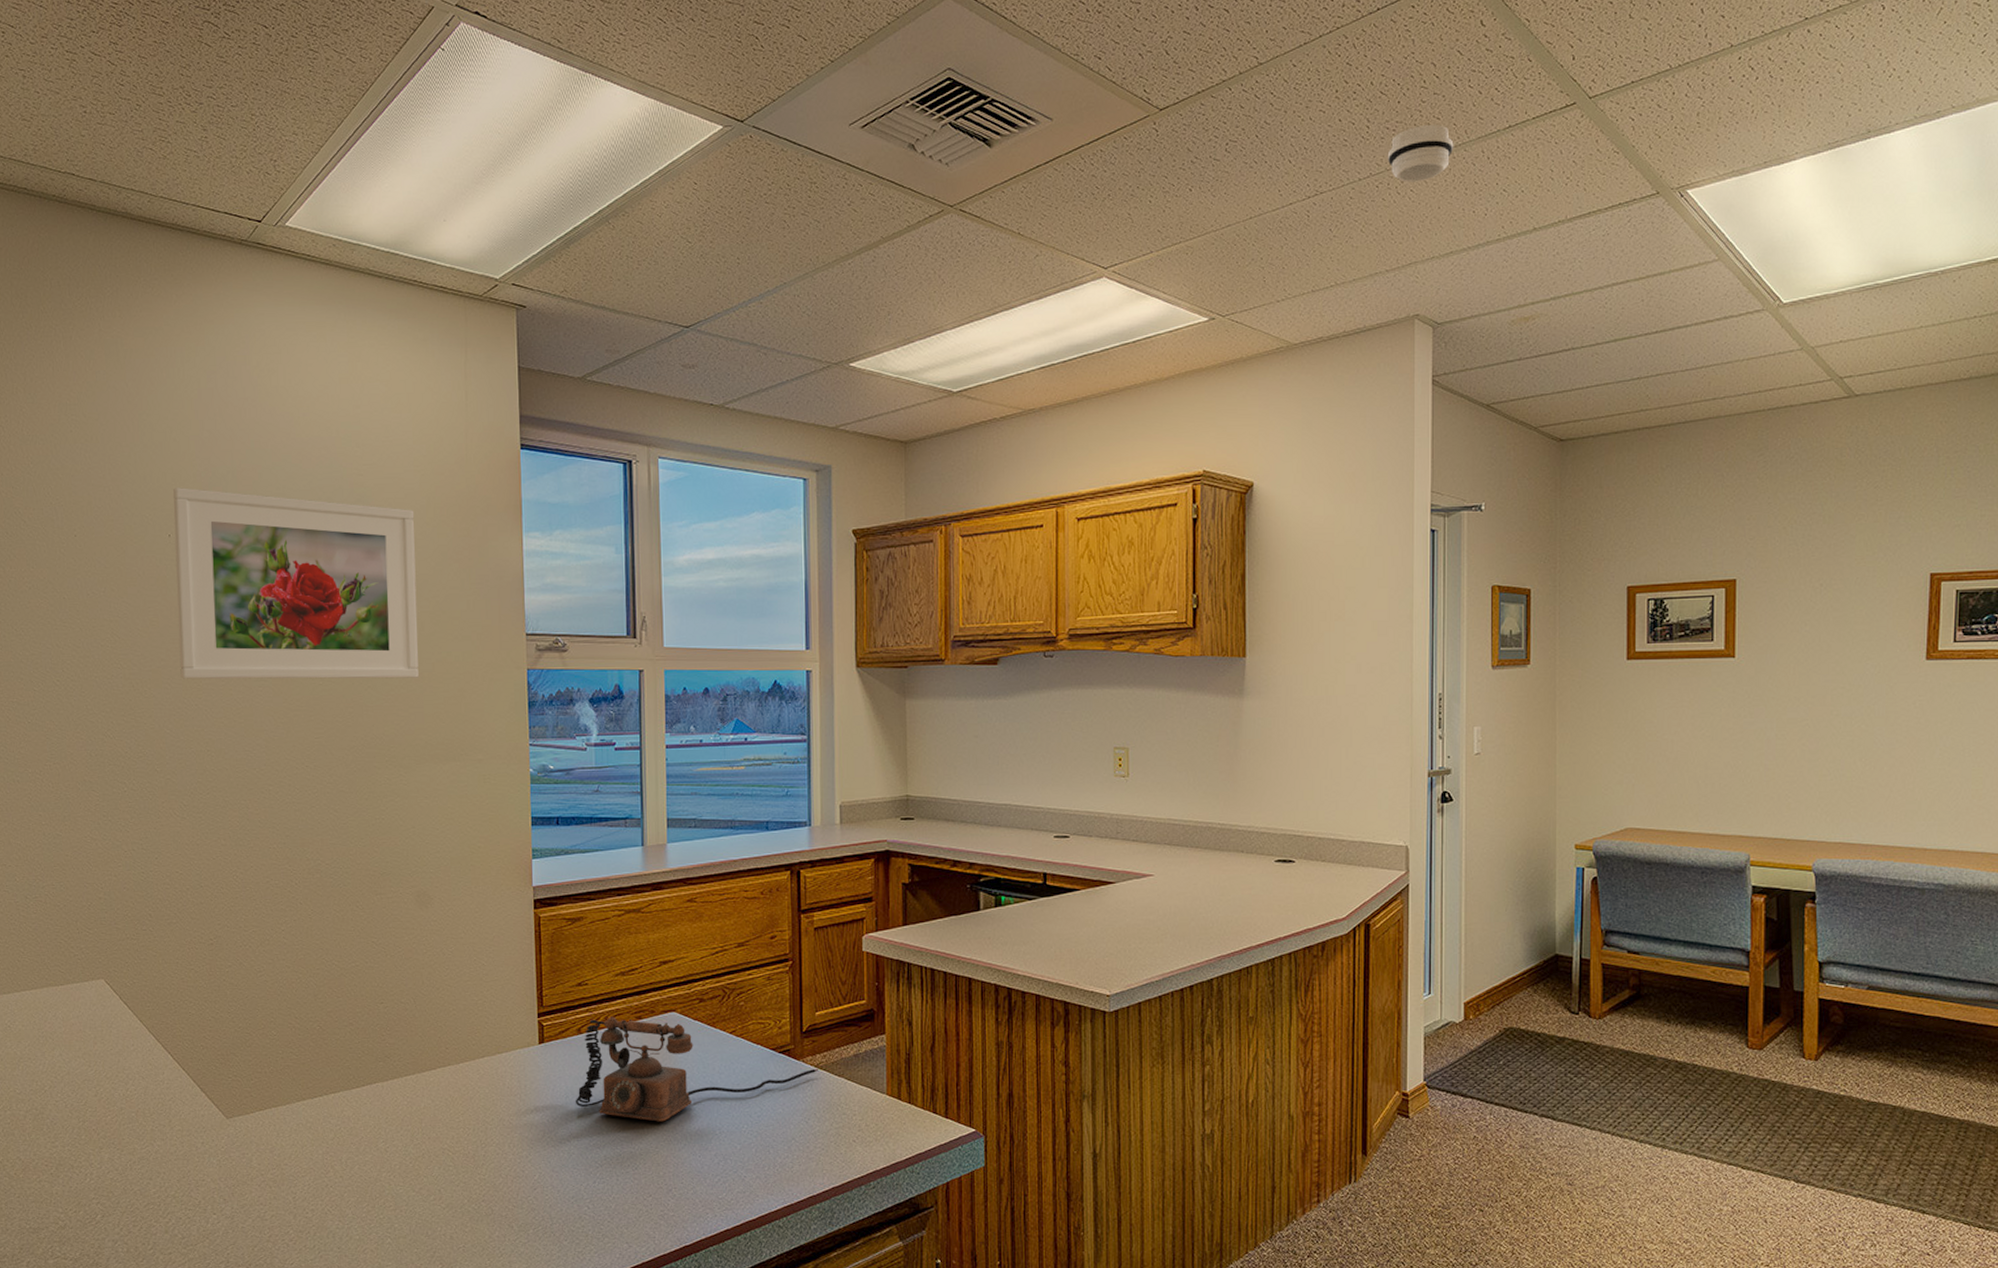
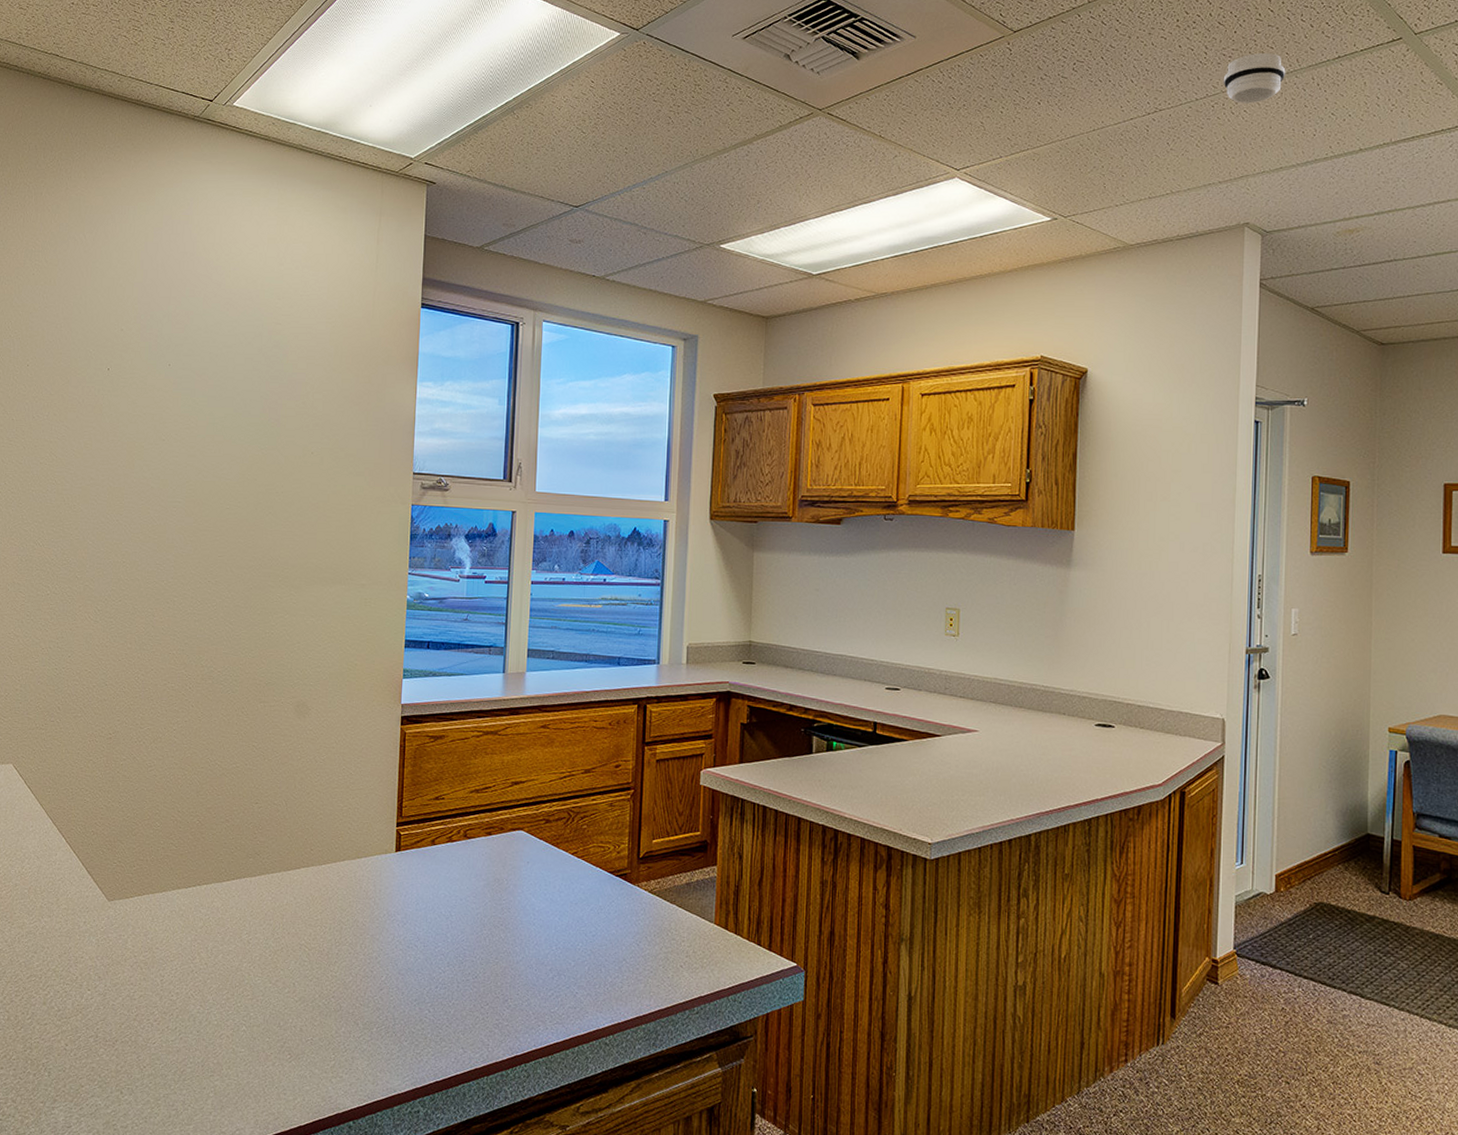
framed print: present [173,487,419,680] -> none [106,328,323,507]
telephone: present [576,1016,818,1122] -> none [425,830,652,934]

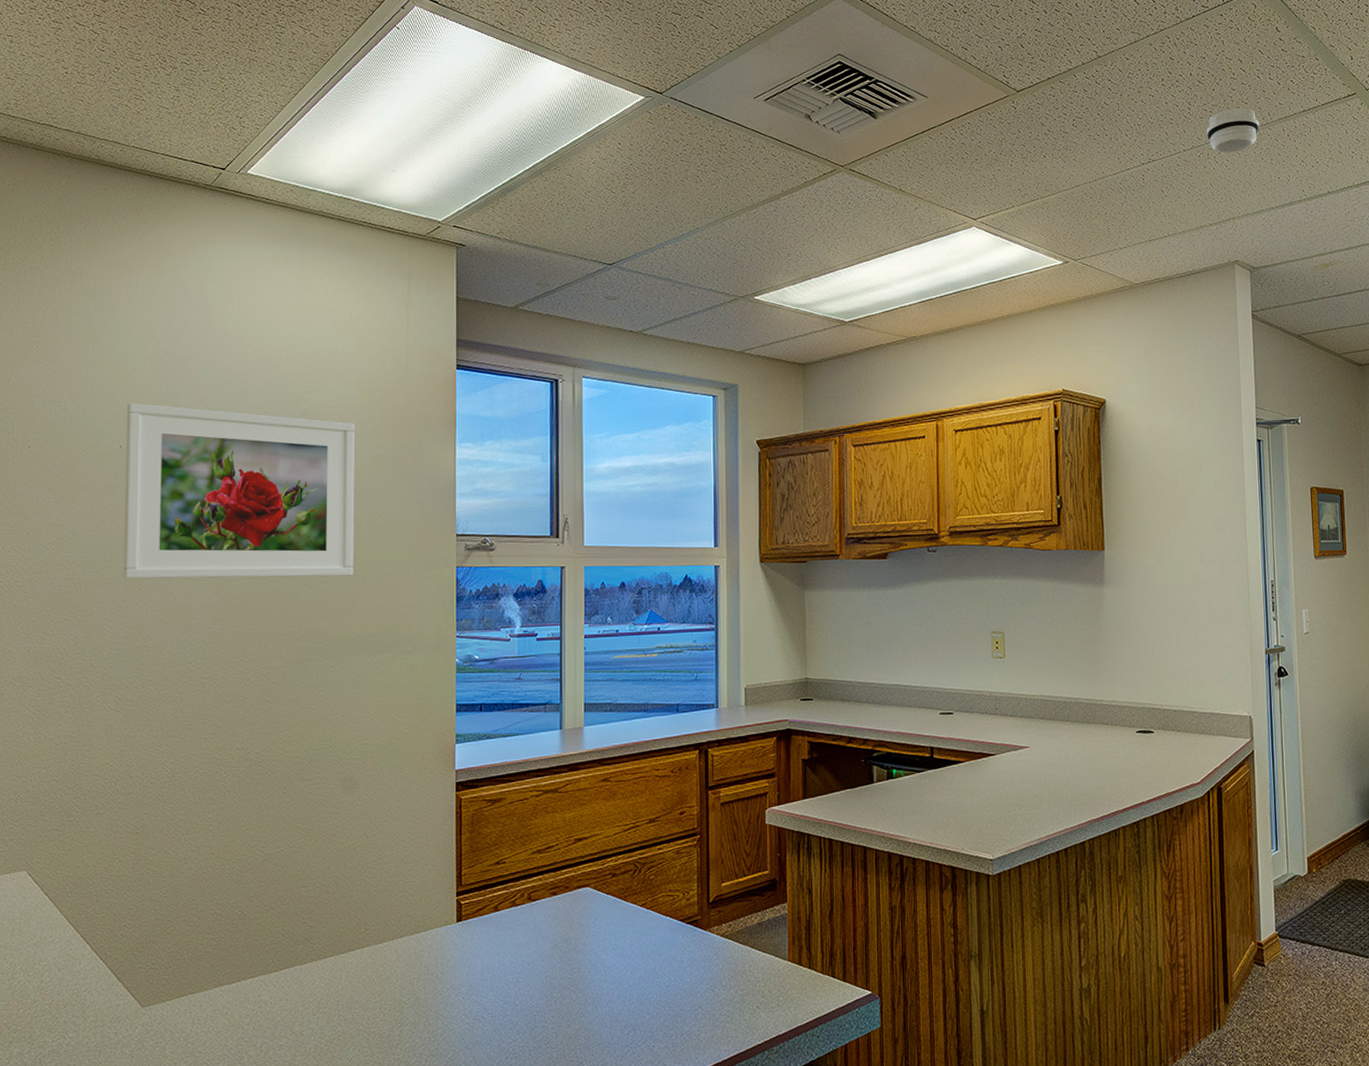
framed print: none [106,328,323,507] -> present [123,403,356,579]

